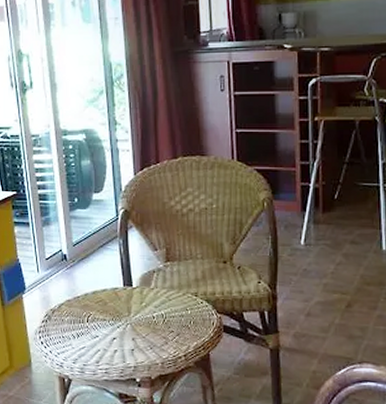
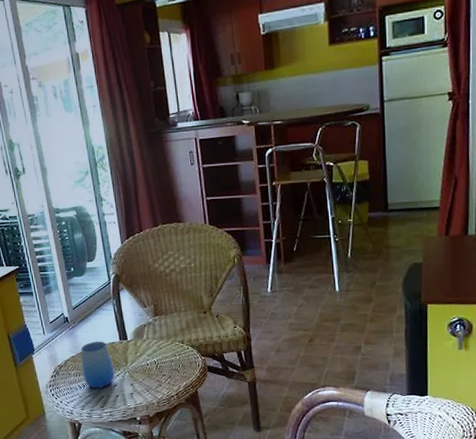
cup: none [78,284,115,340] -> present [81,341,115,388]

